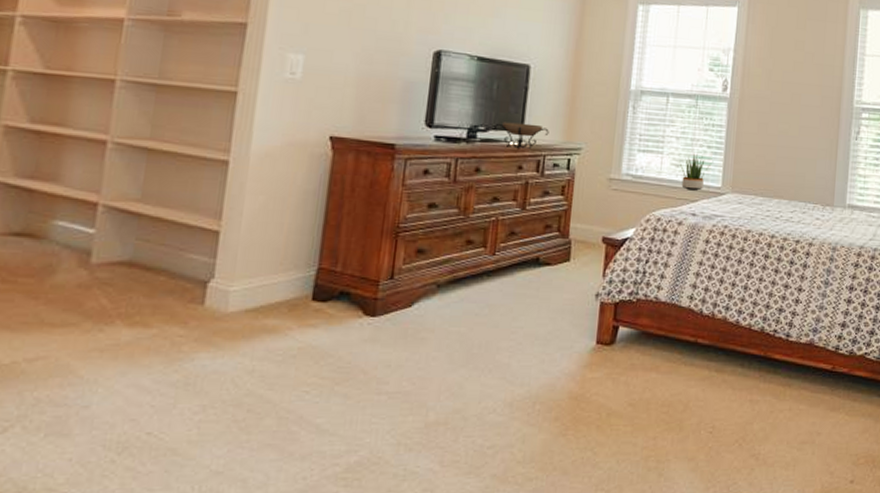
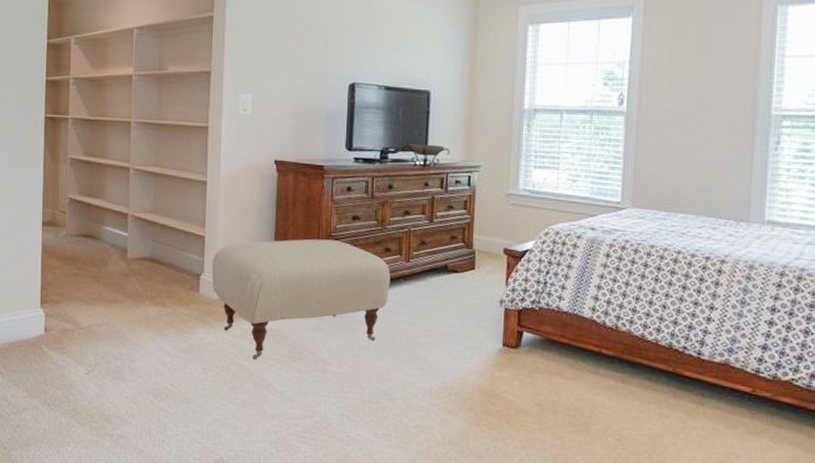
ottoman: none [225,231,472,387] -> present [211,239,391,360]
potted plant: present [679,153,713,191] -> none [576,168,611,206]

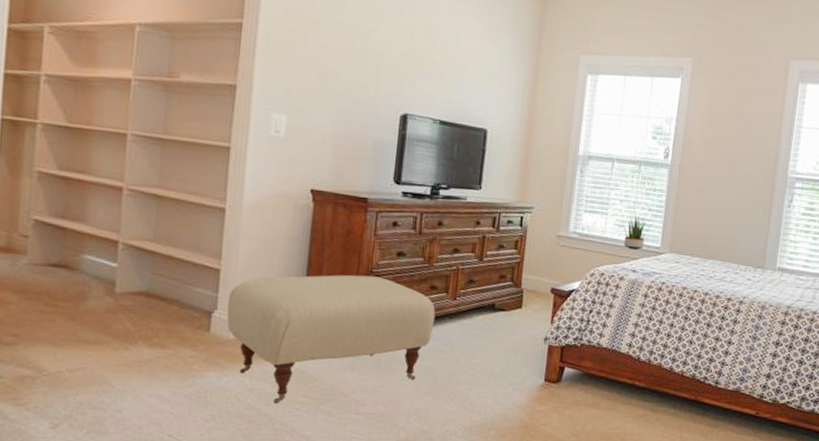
decorative bowl: present [401,143,450,167] -> none [454,181,504,206]
potted plant: none [576,168,611,206] -> present [622,215,654,250]

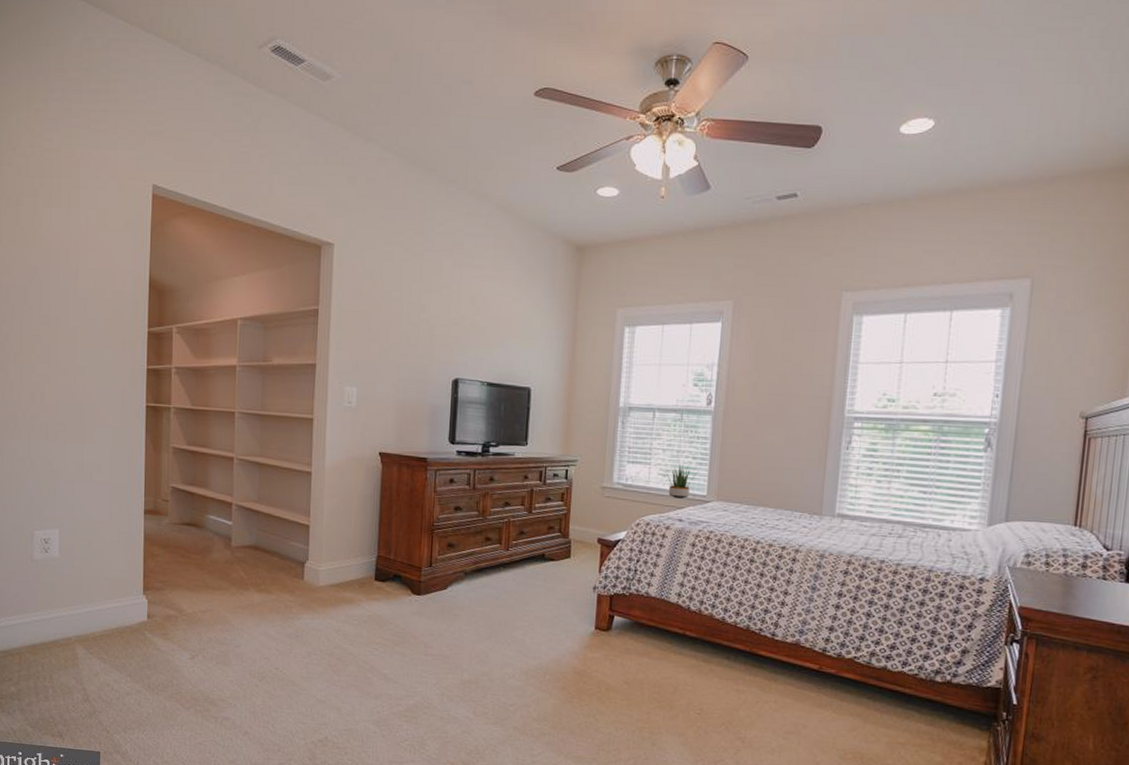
ottoman: present [226,274,436,404] -> none [316,528,491,644]

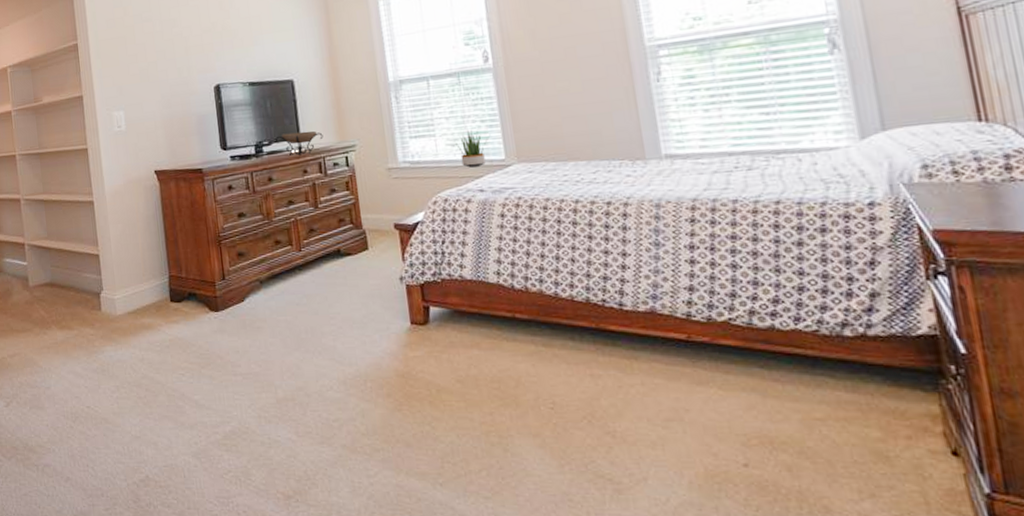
decorative bowl: none [502,438,549,461] -> present [275,131,324,155]

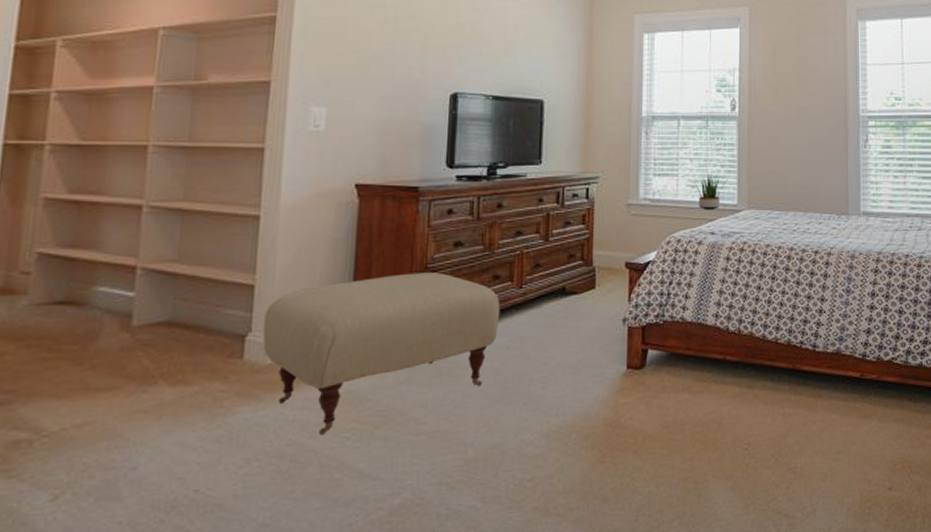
ottoman: none [109,239,287,371] -> present [262,272,500,435]
decorative bowl: present [275,131,324,155] -> none [512,157,566,181]

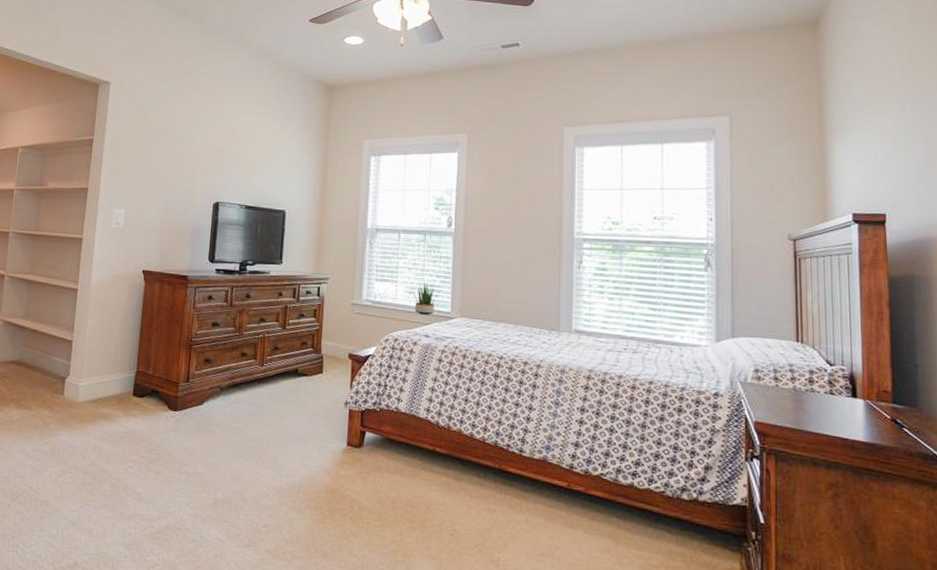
ottoman: present [262,272,500,435] -> none [76,344,246,462]

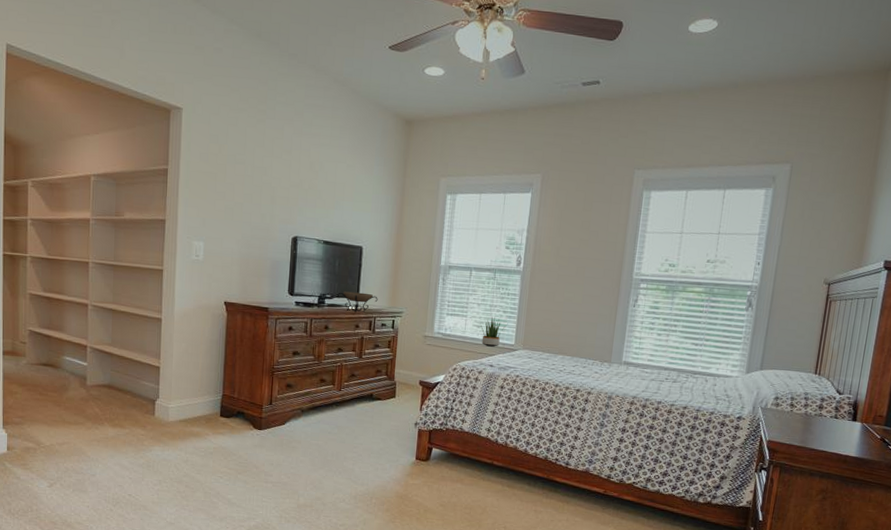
decorative bowl: none [259,257,302,279] -> present [336,291,378,312]

